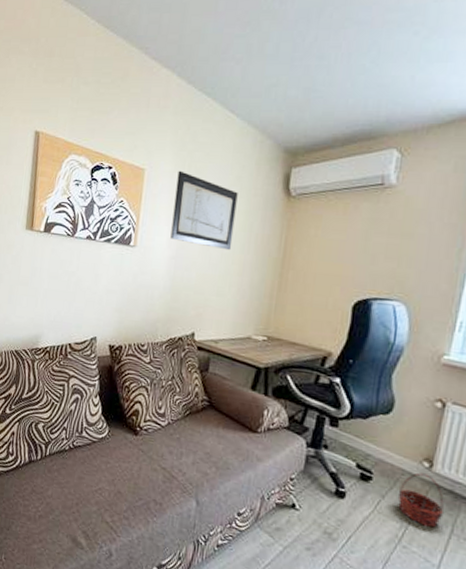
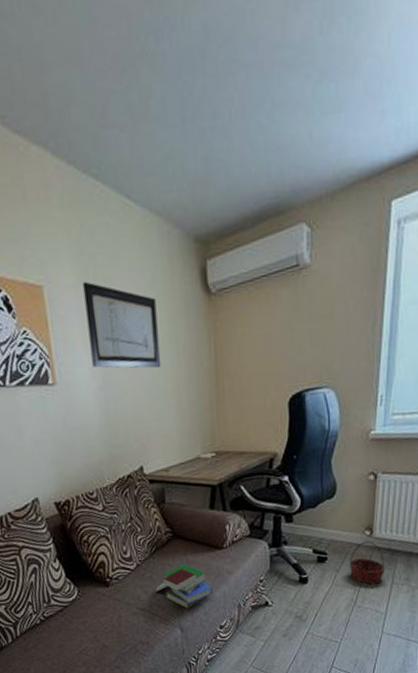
book: none [180,436,238,483] -> present [156,564,213,609]

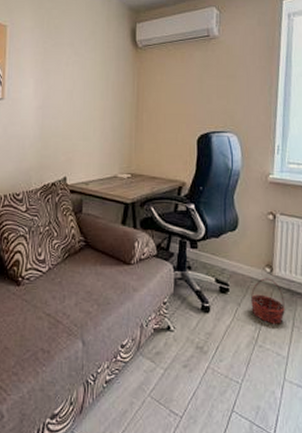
wall art: present [82,281,162,369] -> none [36,26,93,98]
book: present [156,564,213,609] -> none [63,275,117,321]

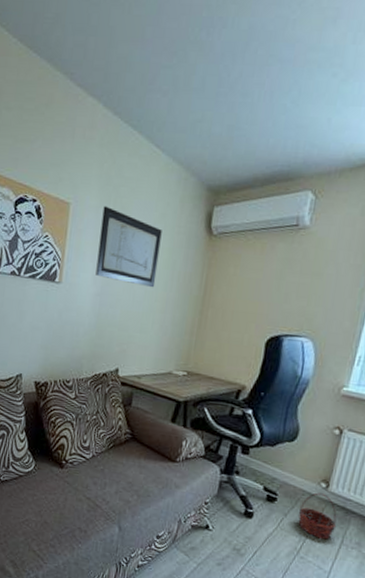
wall art: none [36,26,93,98] -> present [95,205,162,288]

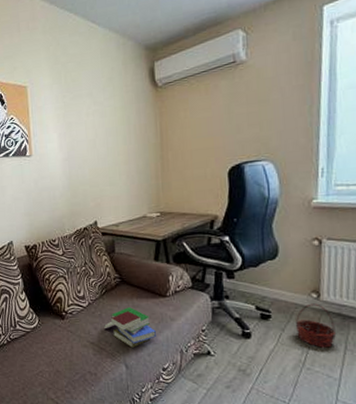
wall art: present [95,205,162,288] -> none [56,82,115,144]
book: none [104,466,157,510] -> present [104,307,156,348]

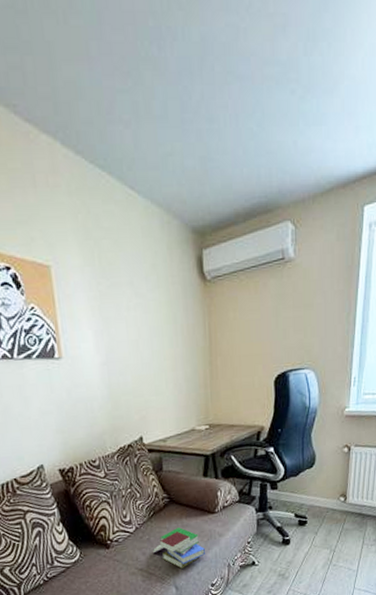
basket: present [295,303,337,348] -> none [326,506,357,545]

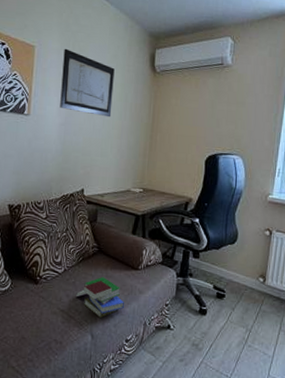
wall art: none [88,263,161,347] -> present [60,48,115,118]

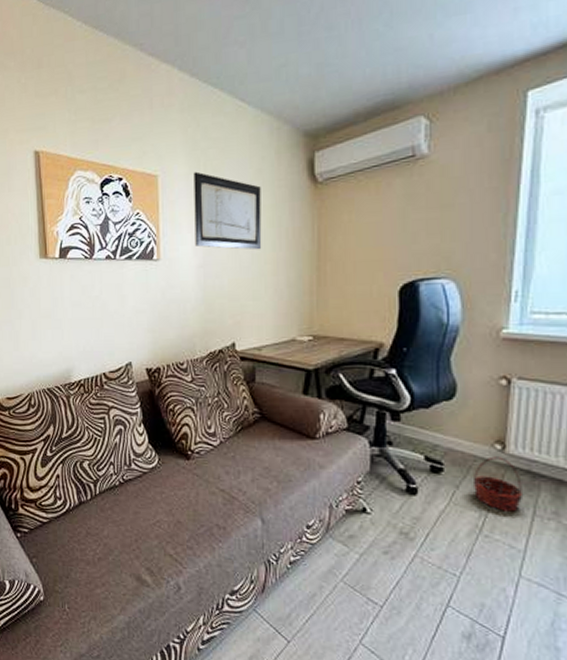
book: present [76,277,124,318] -> none [238,449,300,499]
basket: none [243,287,275,328] -> present [472,456,524,512]

